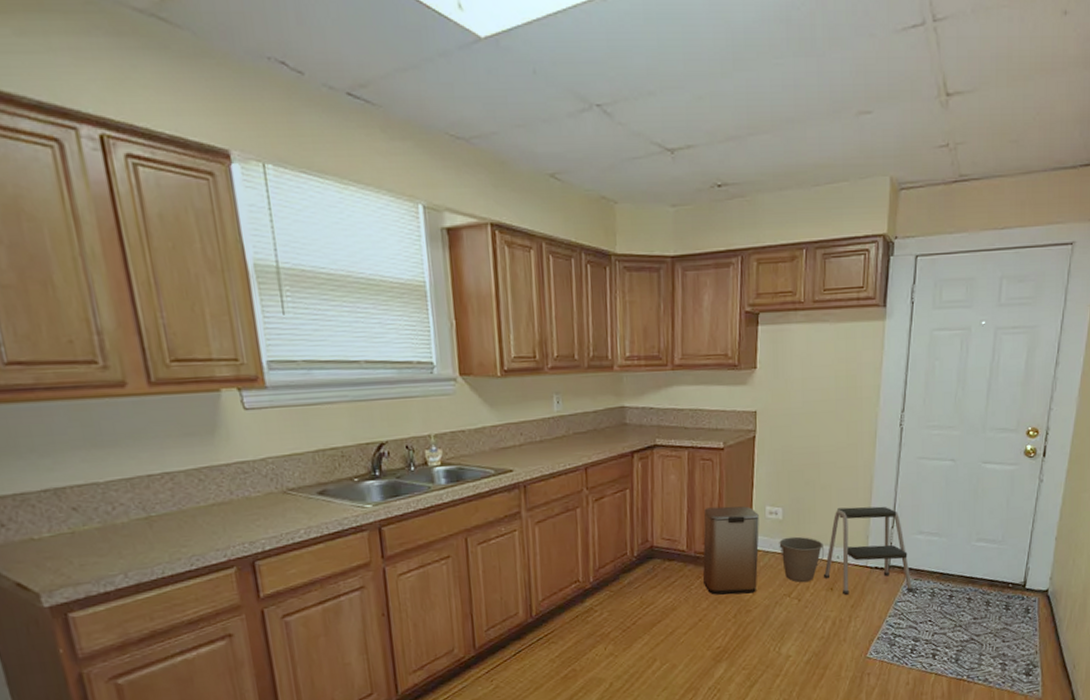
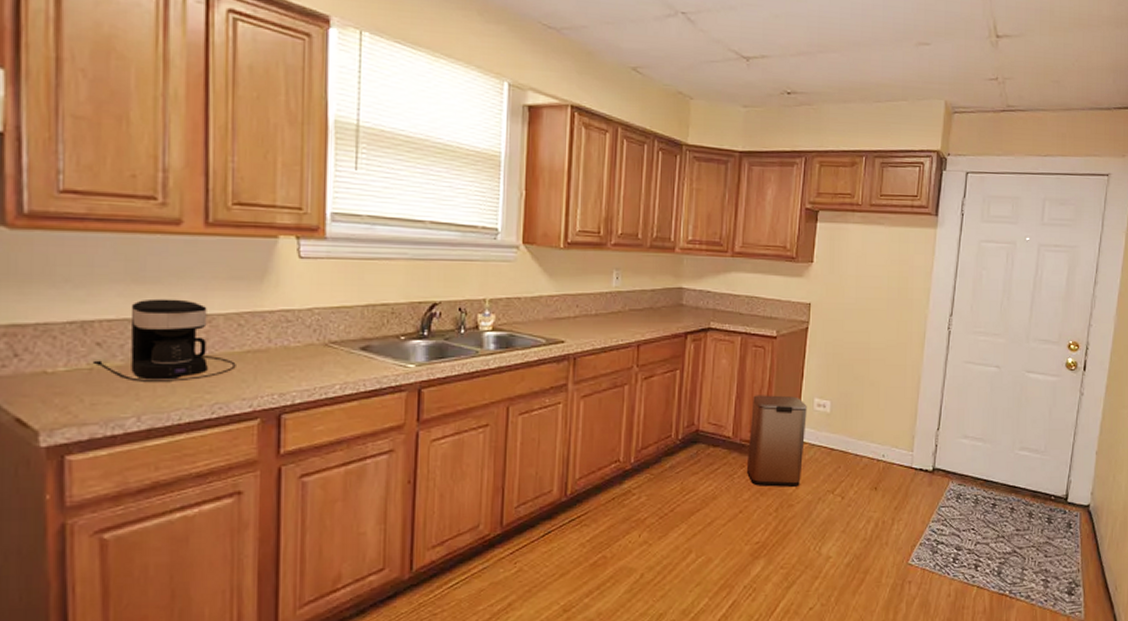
coffee maker: none [72,459,205,541] -> present [92,298,236,382]
bucket: present [779,536,824,583] -> none [825,431,869,480]
step stool: present [823,506,914,596] -> none [867,406,958,498]

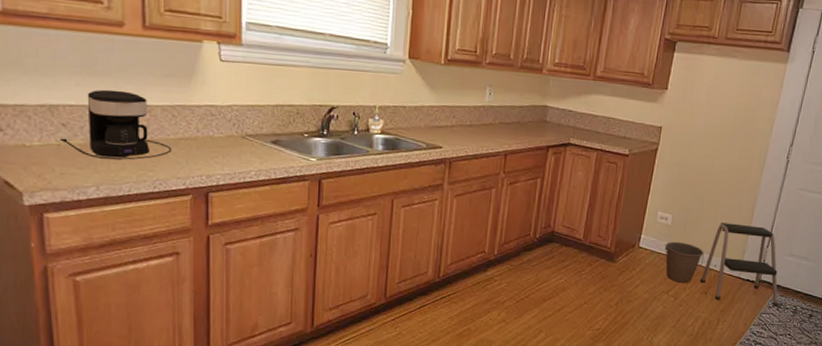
pedal bin: present [747,395,807,487] -> none [594,205,651,286]
bucket: none [825,431,869,480] -> present [664,241,704,284]
step stool: none [867,406,958,498] -> present [699,222,779,307]

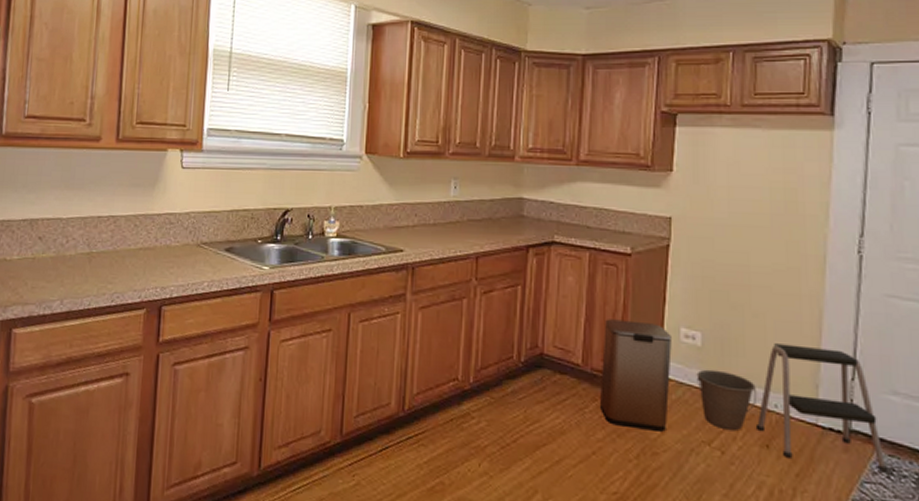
coffee maker: present [59,89,172,160] -> none [35,202,131,272]
pedal bin: none [594,205,651,286] -> present [600,319,672,432]

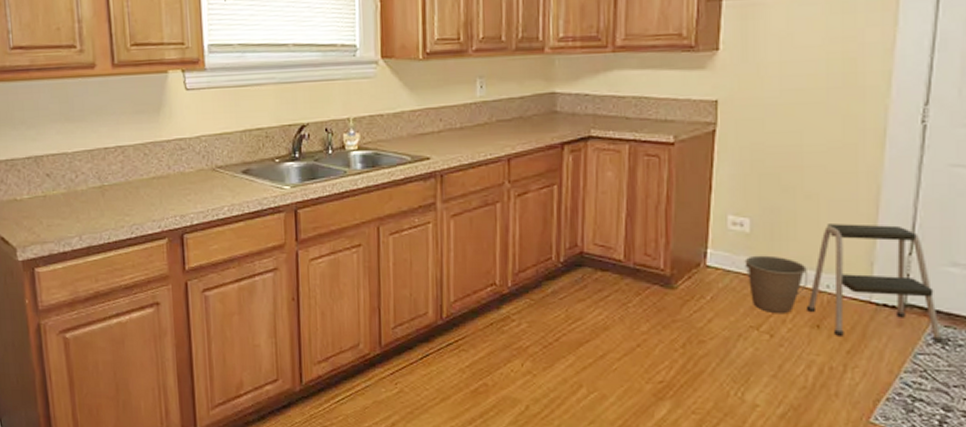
pedal bin: present [600,319,672,432] -> none [644,212,718,320]

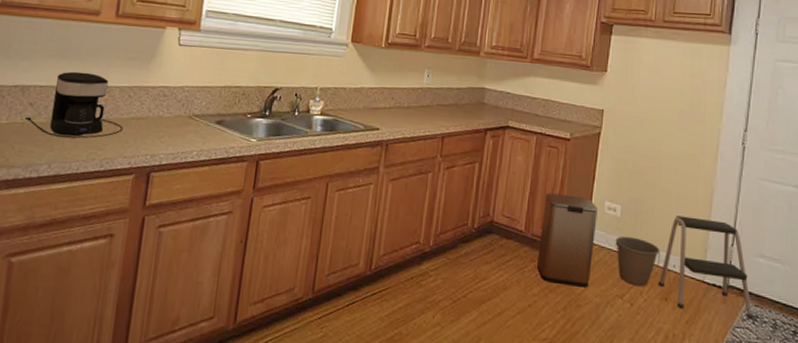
coffee maker: none [45,133,146,206] -> present [24,71,123,139]
pedal bin: none [644,212,718,320] -> present [537,193,598,288]

